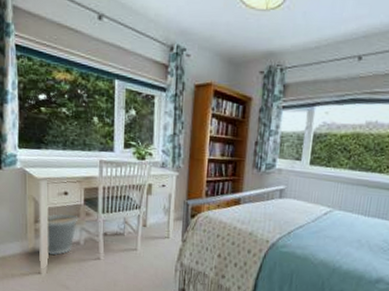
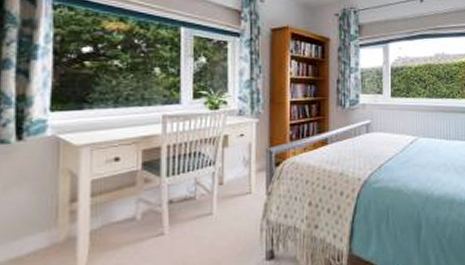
wastebasket: present [38,214,79,255] -> none [75,185,134,241]

